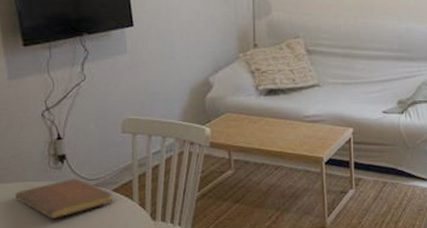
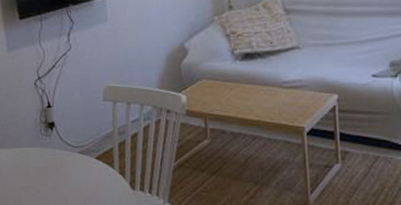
notebook: present [15,178,113,219] -> none [13,145,96,184]

